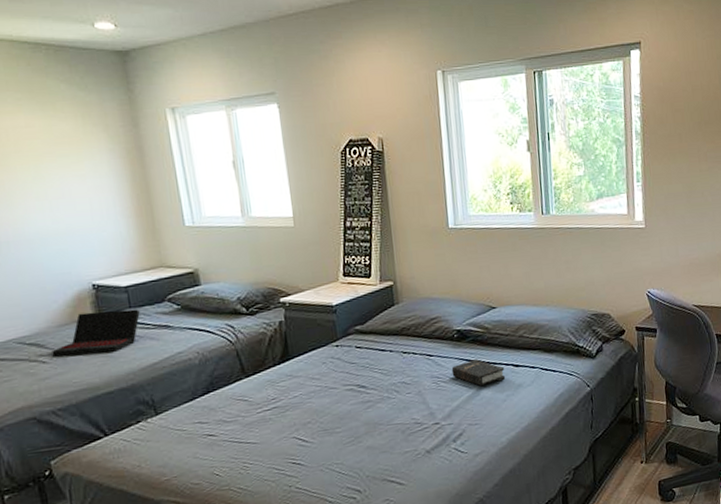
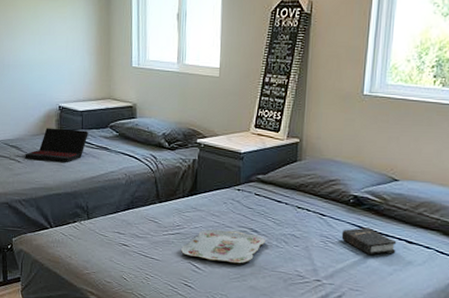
serving tray: none [281,390,376,431] -> present [181,229,266,264]

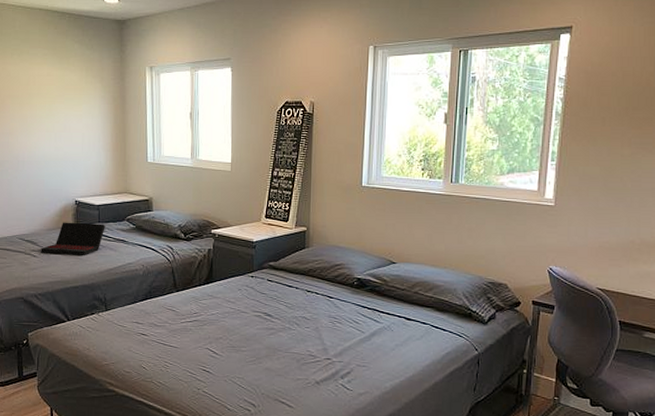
serving tray: present [181,229,266,264] -> none [199,315,279,347]
hardback book: present [341,227,397,256] -> none [348,307,397,333]

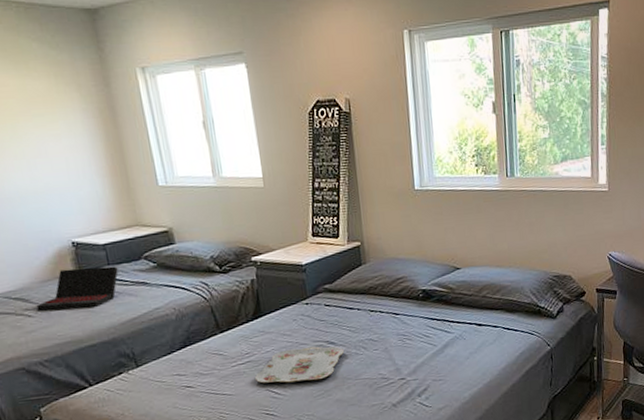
serving tray: none [199,315,279,347] -> present [255,346,345,384]

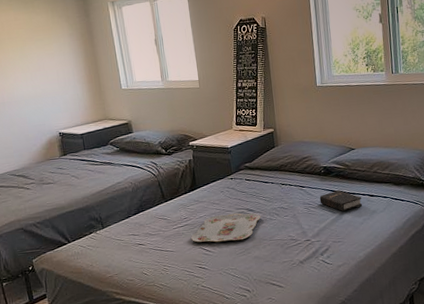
laptop: present [36,266,118,311] -> none [33,150,91,185]
hardback book: none [417,318,469,345] -> present [319,190,363,212]

